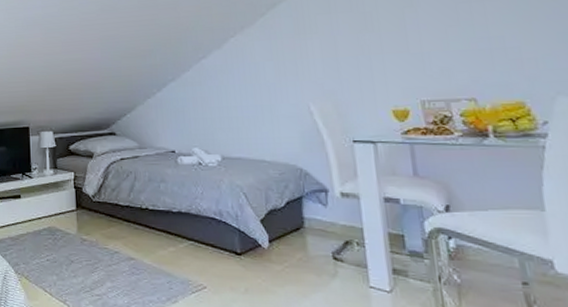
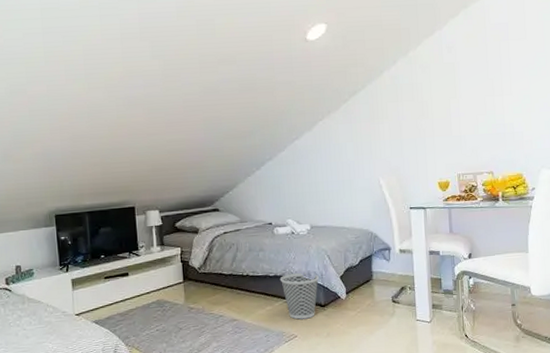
wastebasket: none [184,211,233,268] -> present [279,273,319,320]

